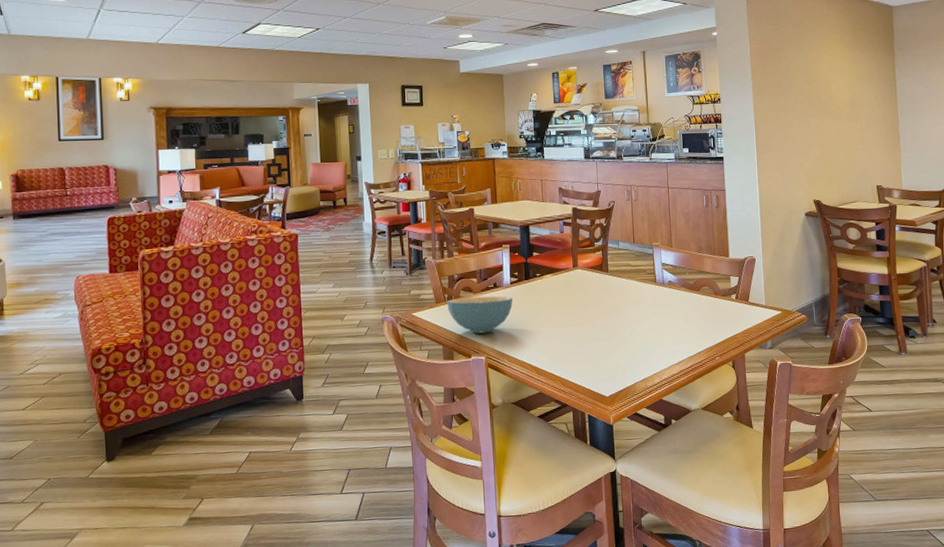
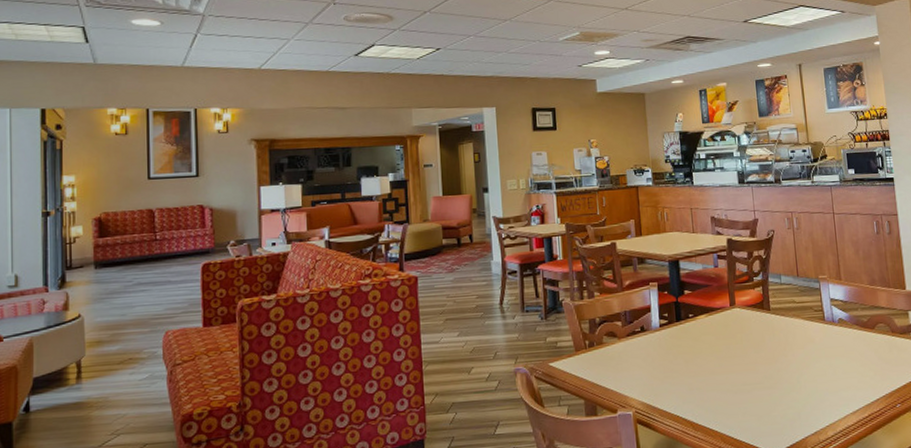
cereal bowl: present [447,296,513,334] -> none [588,341,664,385]

